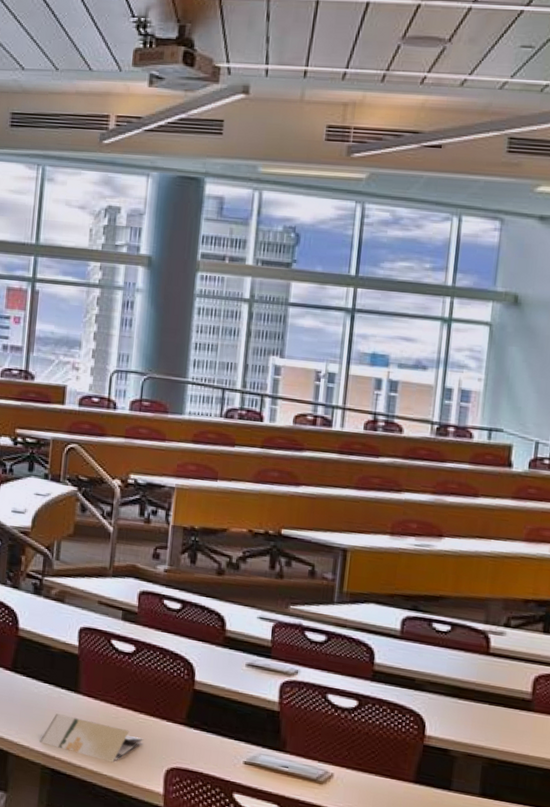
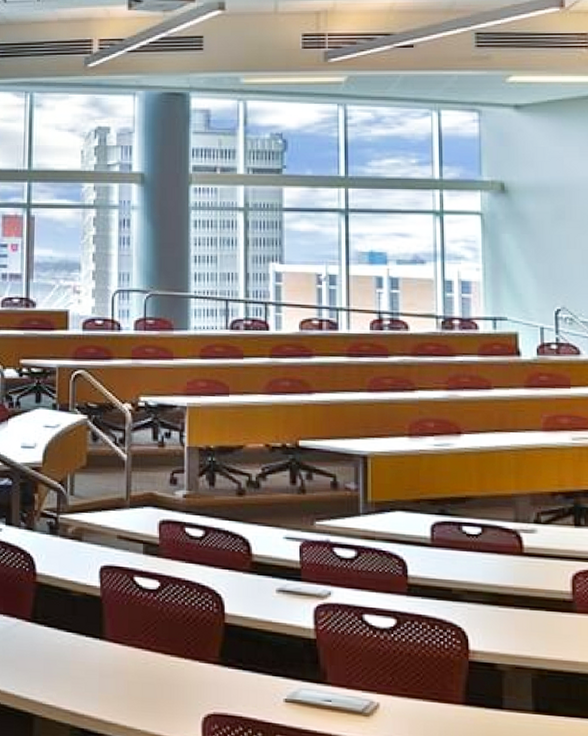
brochure: present [39,714,144,763] -> none [66,665,177,715]

